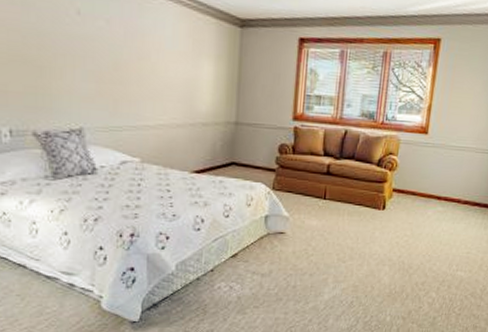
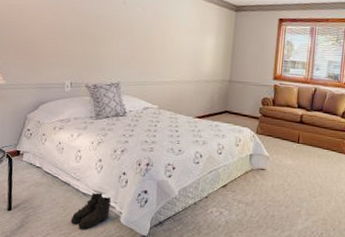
boots: none [33,274,87,319] -> present [70,192,112,229]

